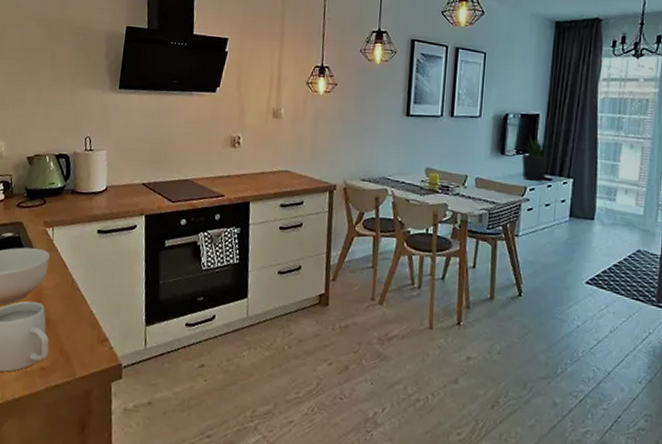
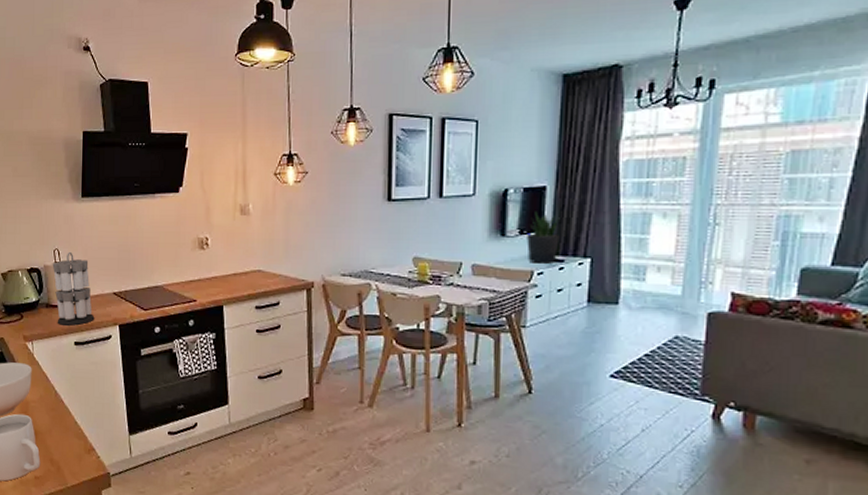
spice rack: none [81,141,121,214] -> present [52,253,95,326]

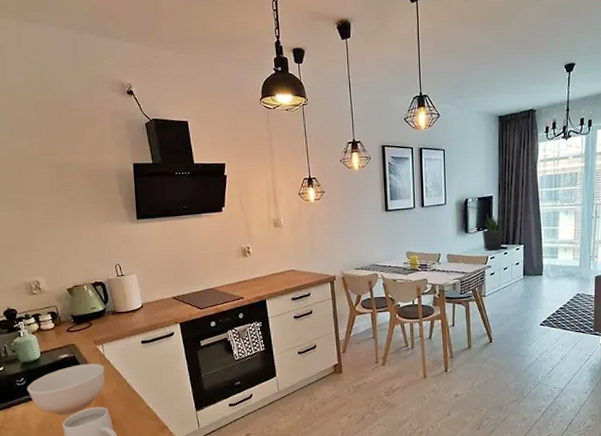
spice rack: present [52,253,95,326] -> none [115,266,158,328]

